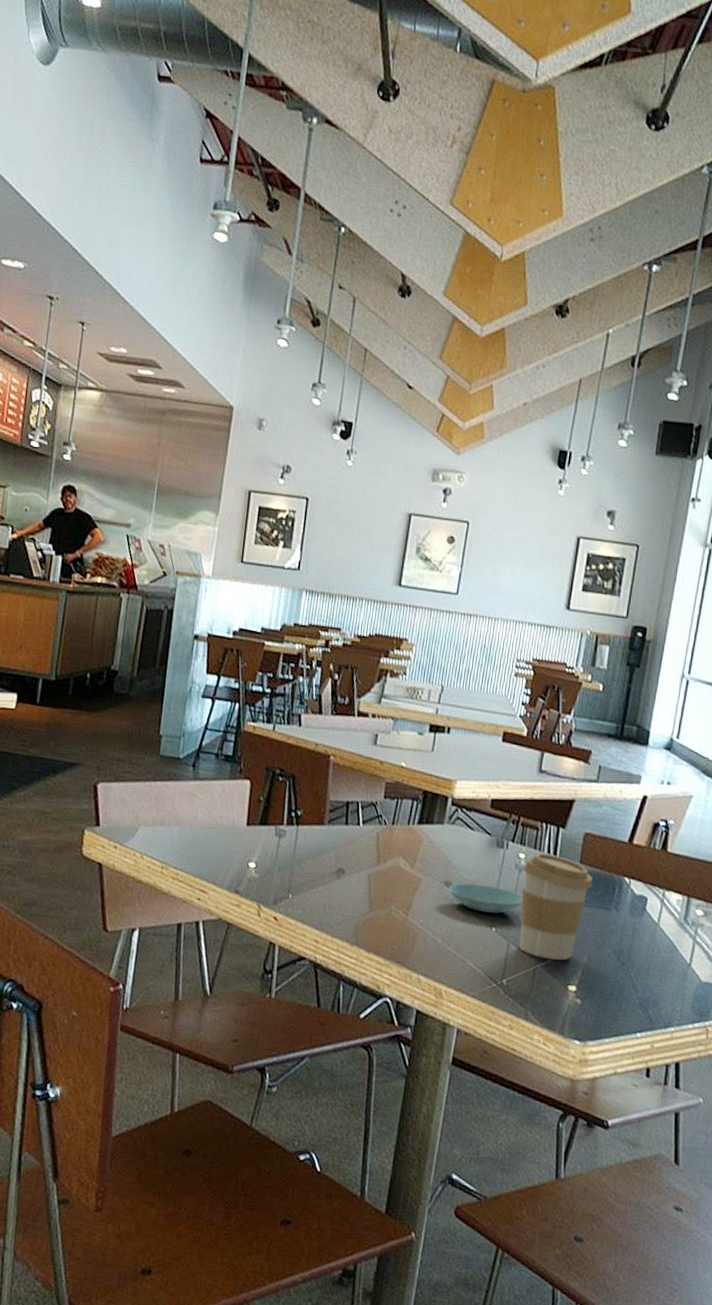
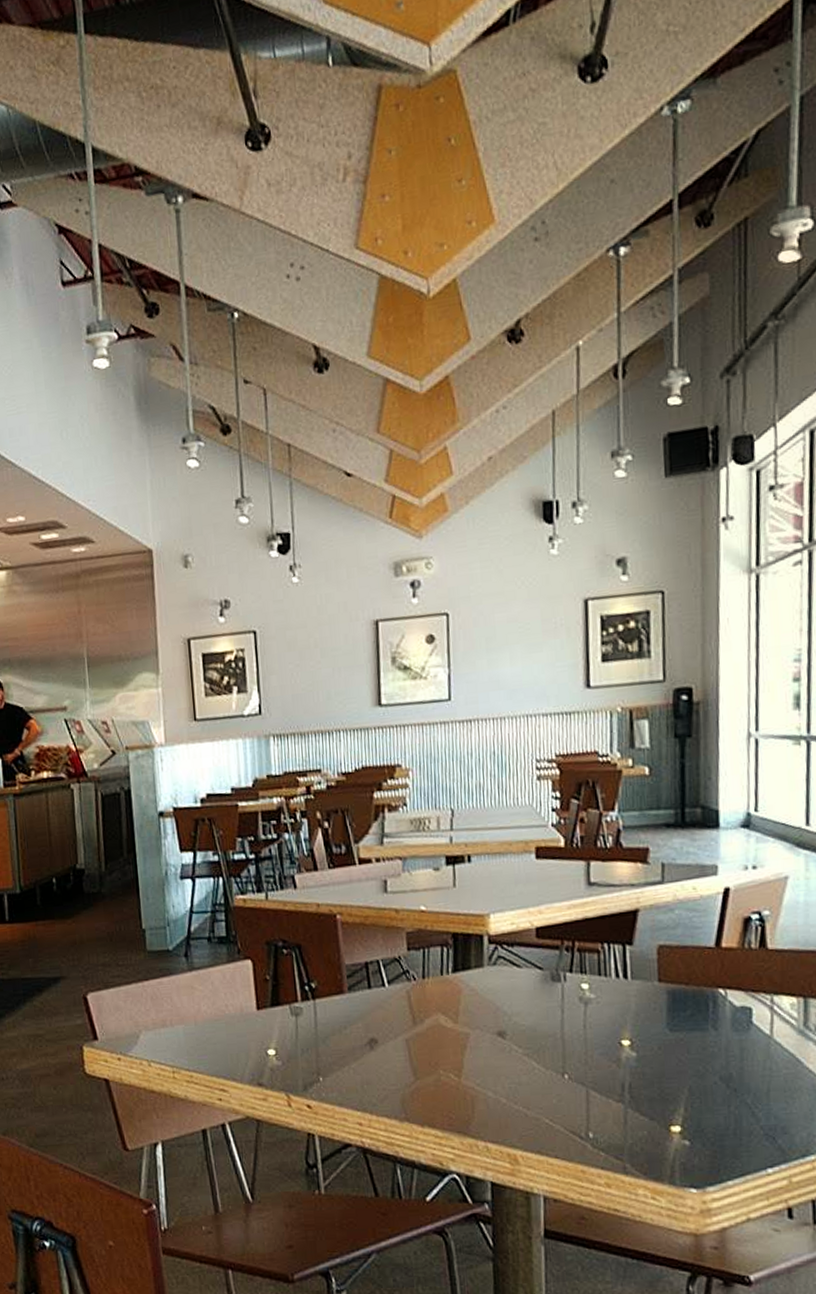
saucer: present [448,883,523,914] -> none [502,1028,596,1060]
coffee cup: present [519,852,593,961] -> none [589,978,678,1101]

